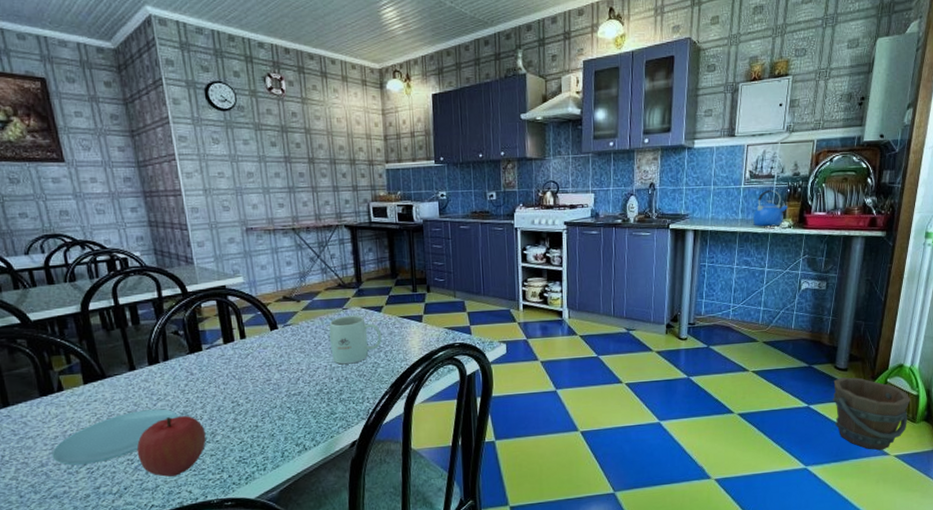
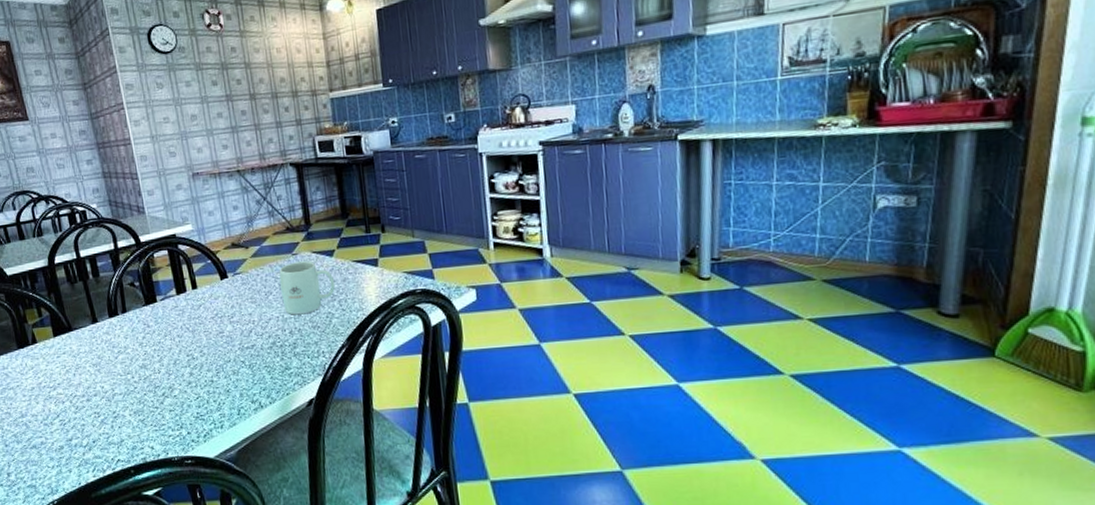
plate: present [52,409,178,466] -> none [30,362,138,417]
fruit: present [136,416,206,477] -> none [102,369,165,431]
kettle: present [752,189,789,227] -> none [796,78,851,129]
bucket: present [832,377,911,451] -> none [937,326,1072,430]

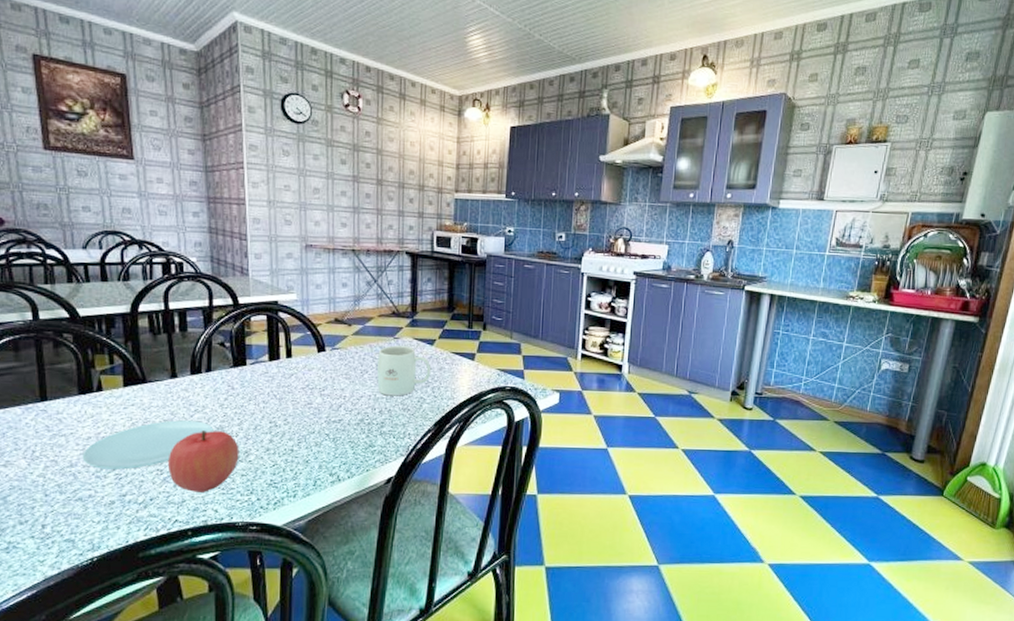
plate: none [30,362,138,417] -> present [82,420,214,470]
fruit: none [102,369,165,431] -> present [167,430,239,492]

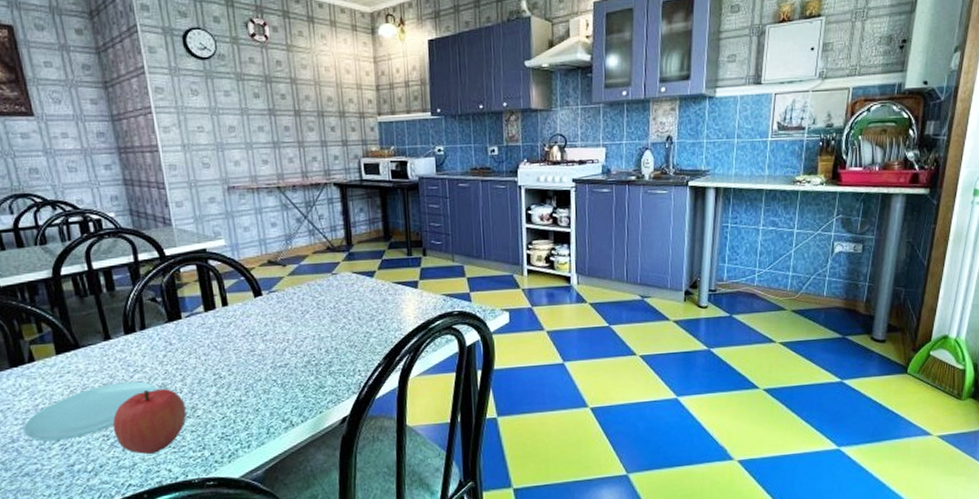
mug: present [377,345,432,396] -> none [317,281,375,334]

